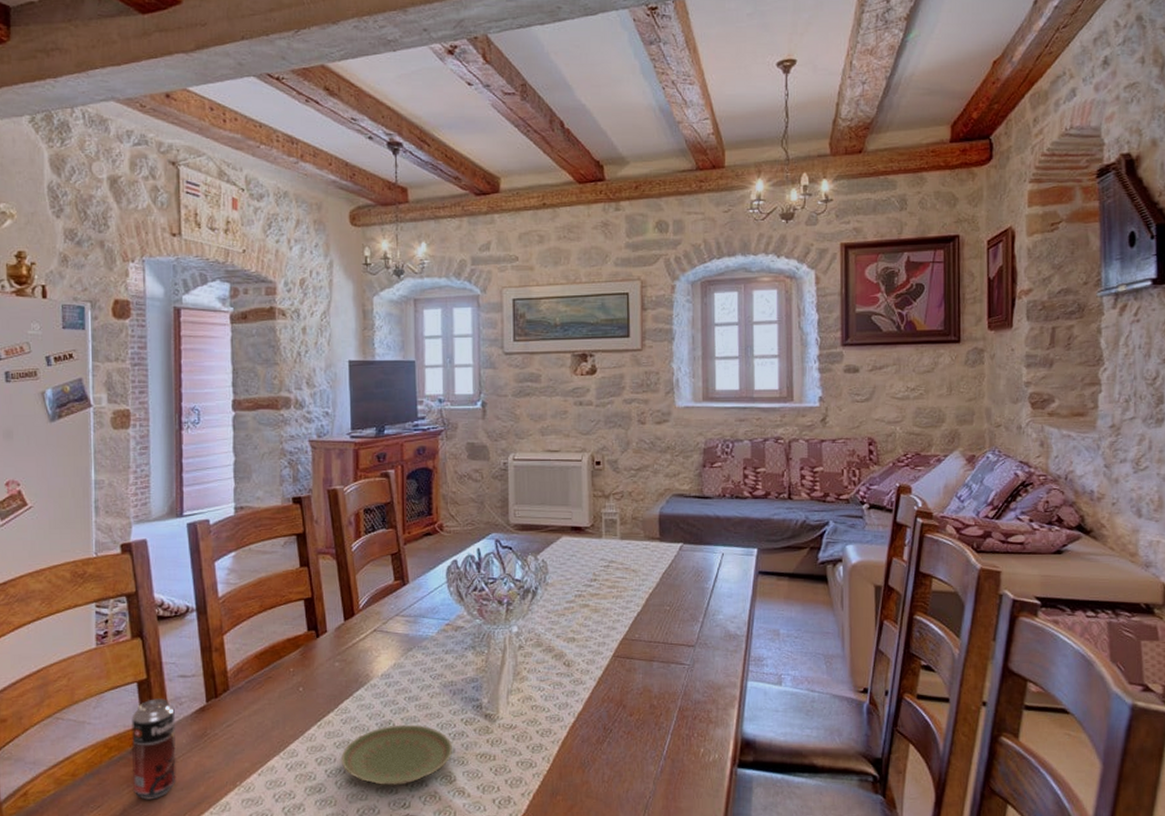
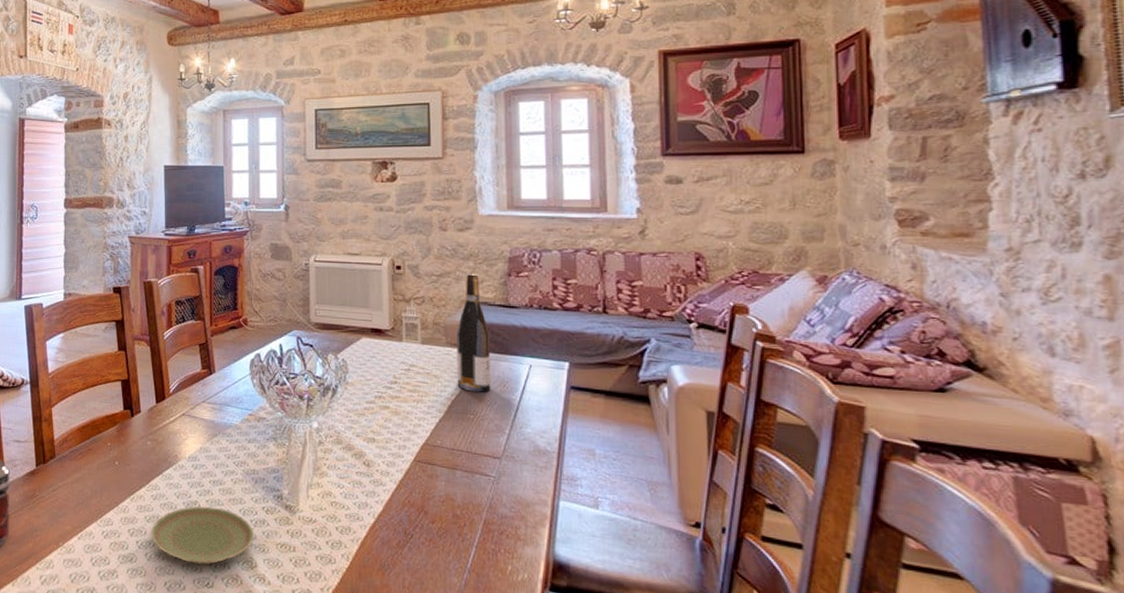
wine bottle: none [654,467,686,583] -> present [457,274,491,392]

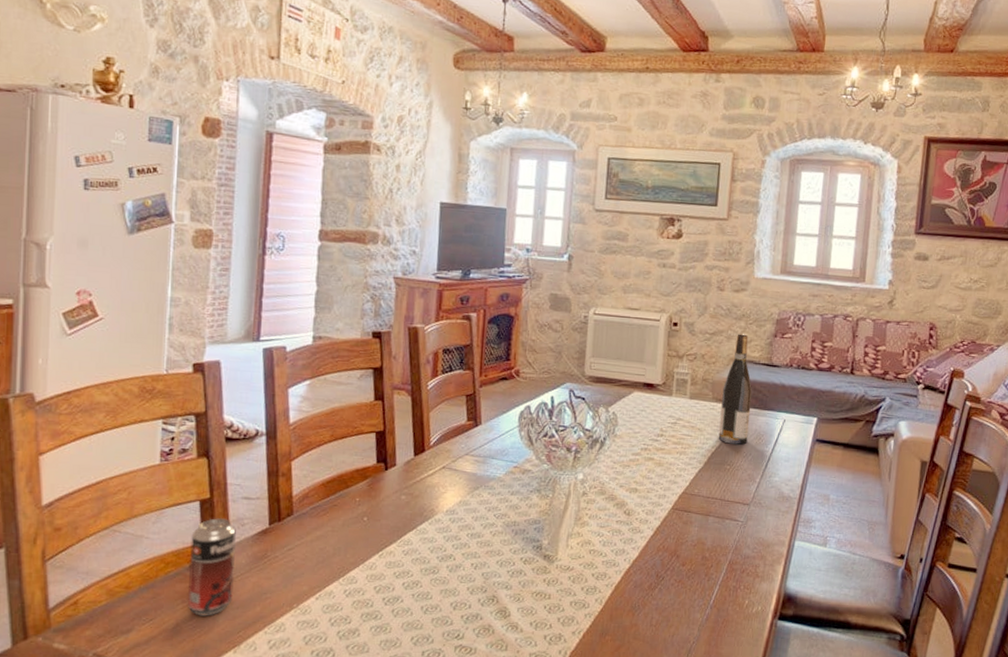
plate: present [151,505,255,566] -> none [399,559,511,618]

